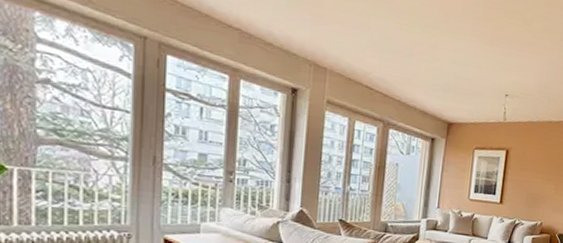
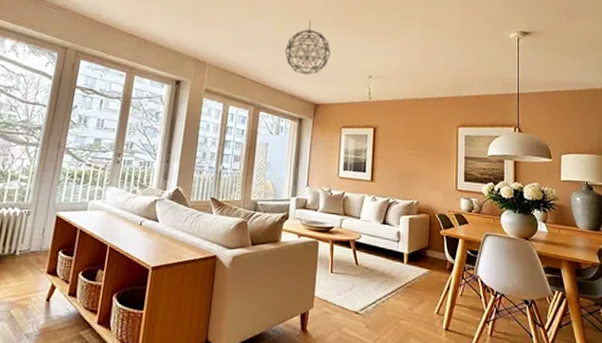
pendant light: none [417,24,467,90] -> present [285,20,331,75]

